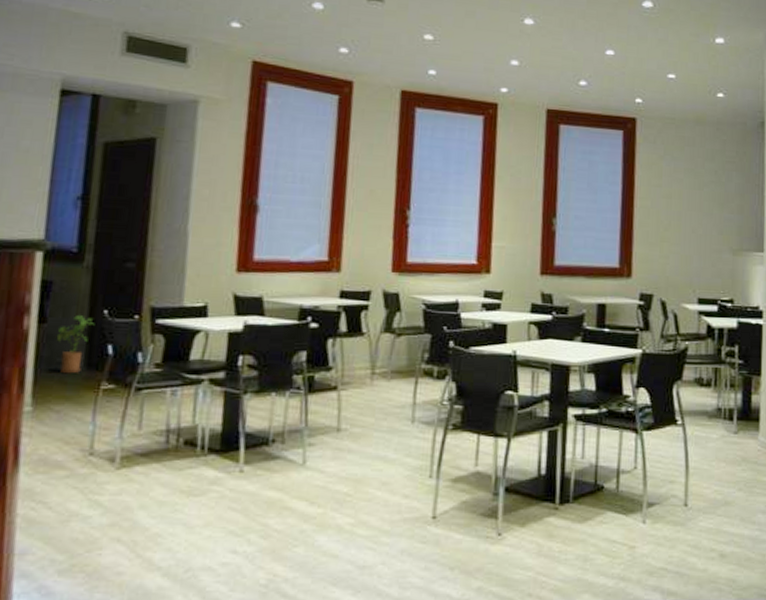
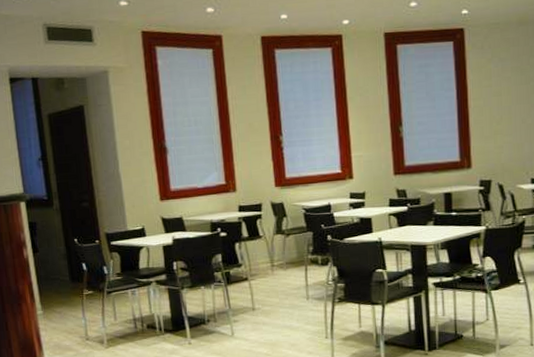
house plant: present [57,315,95,374] -> none [47,244,71,287]

